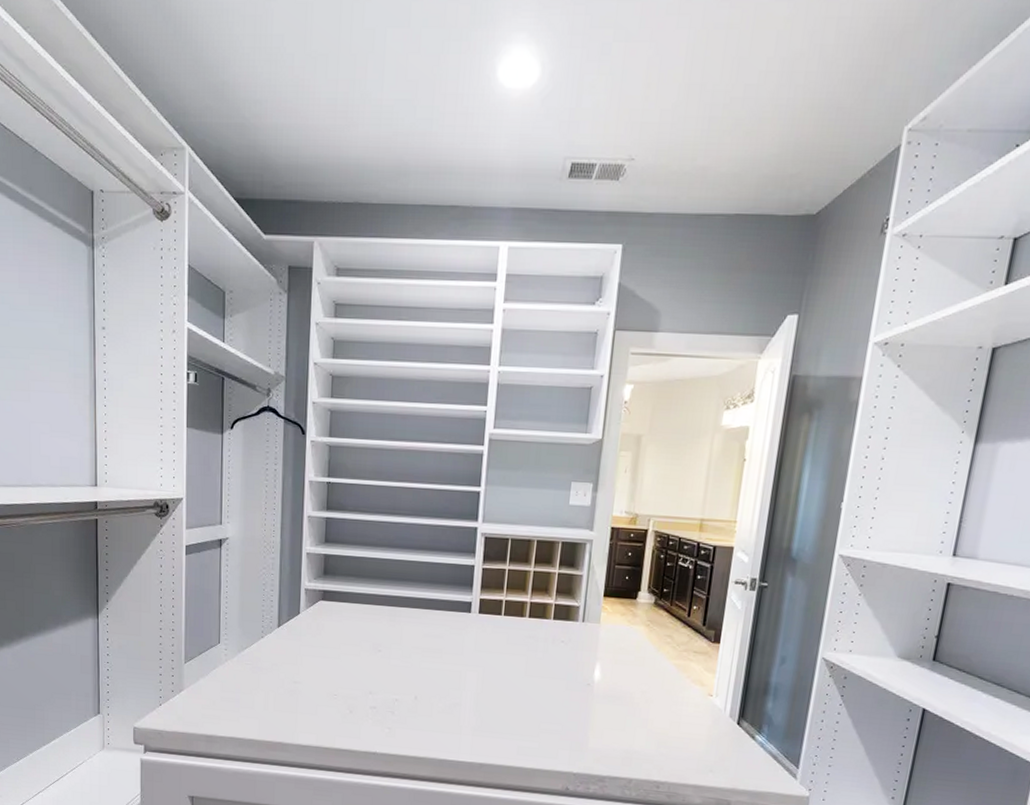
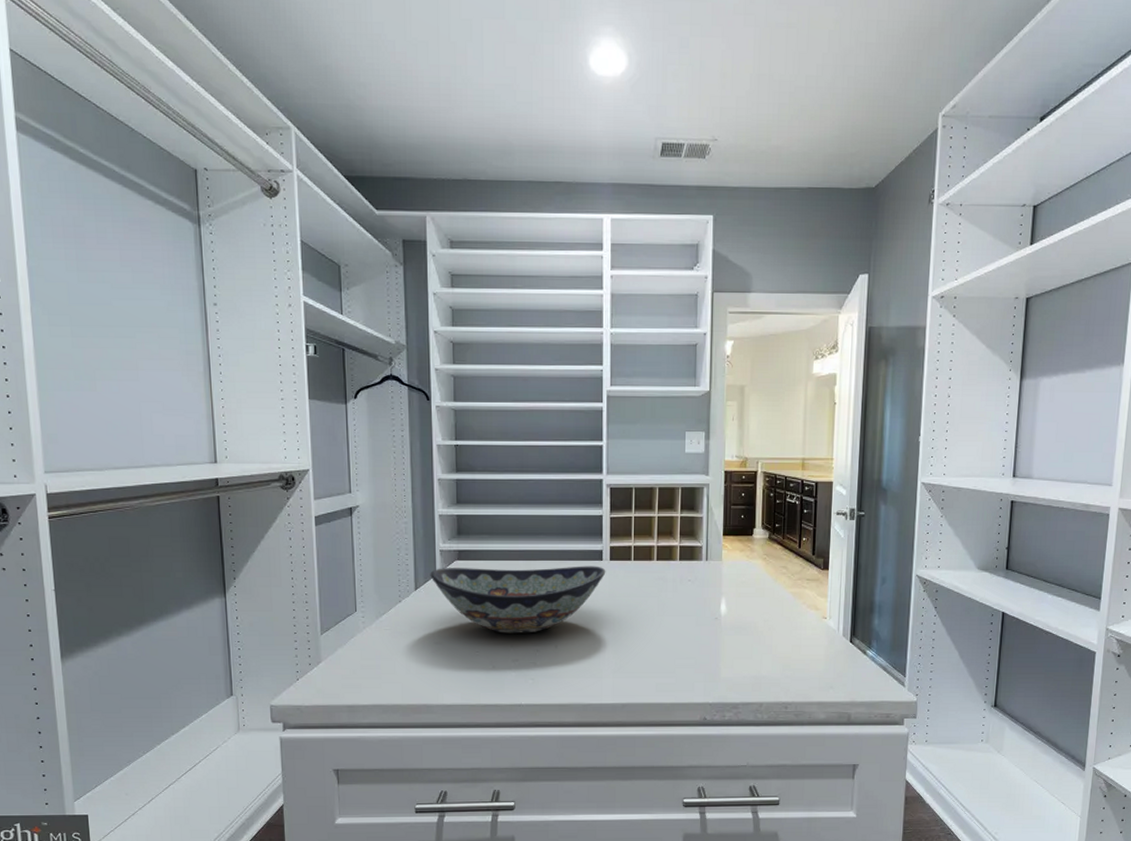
decorative bowl: none [293,607,474,682] -> present [430,566,606,633]

